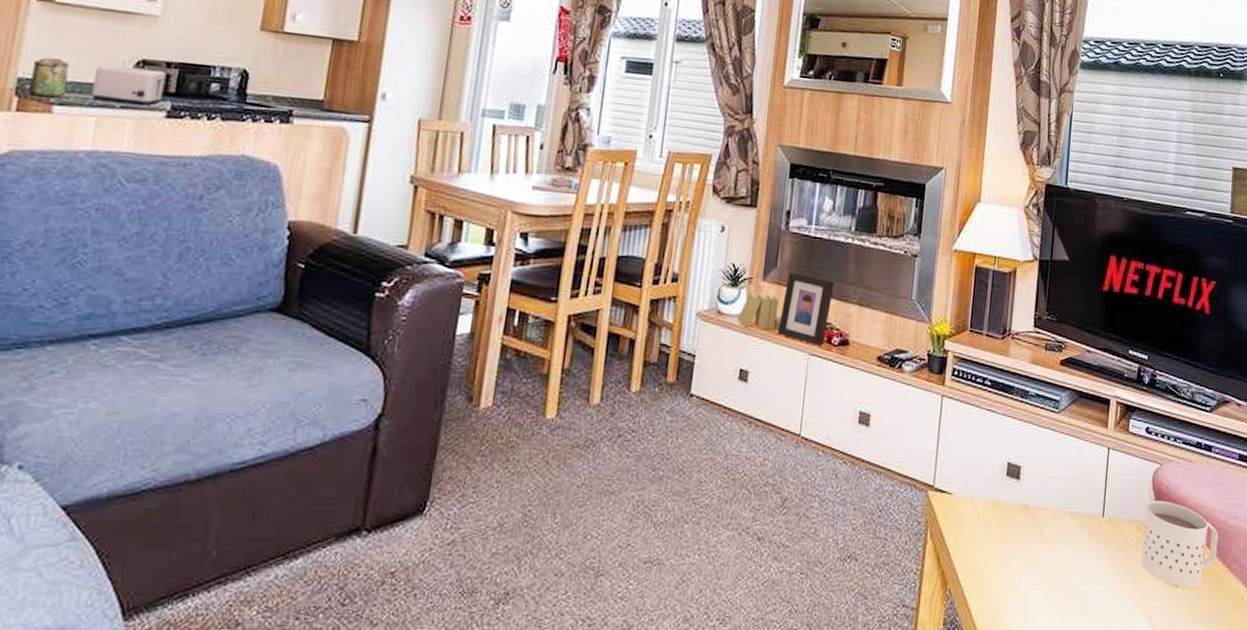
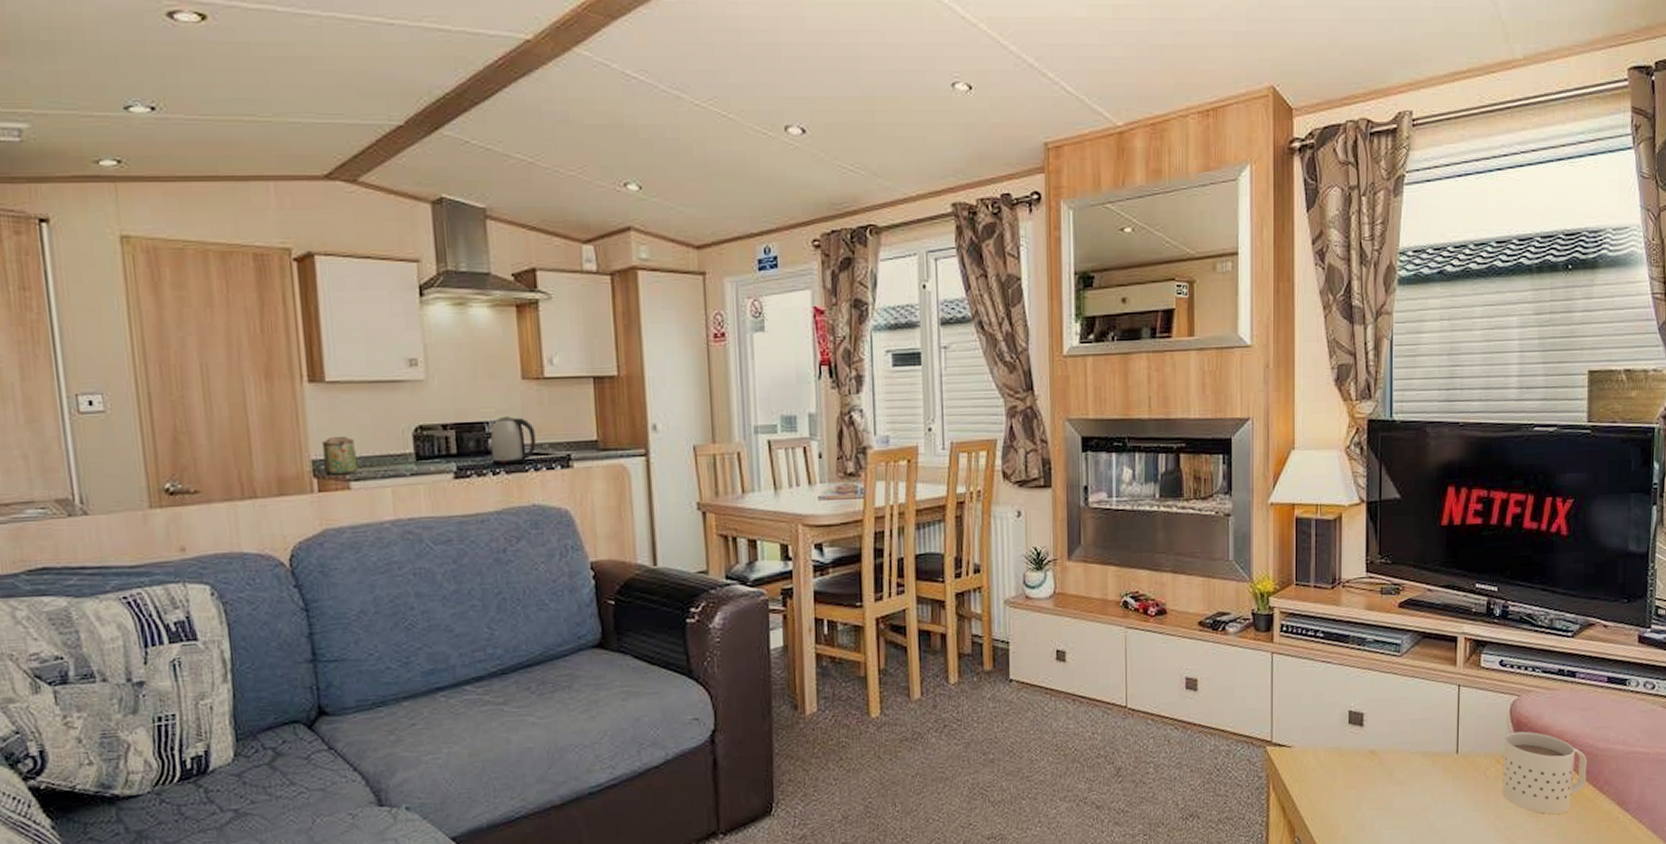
toaster: present [91,65,167,106] -> none [378,433,447,471]
kettle: none [209,63,262,113] -> present [489,416,536,466]
books: present [737,292,781,330] -> none [1046,574,1092,609]
picture frame: present [778,272,835,346] -> none [1091,548,1144,618]

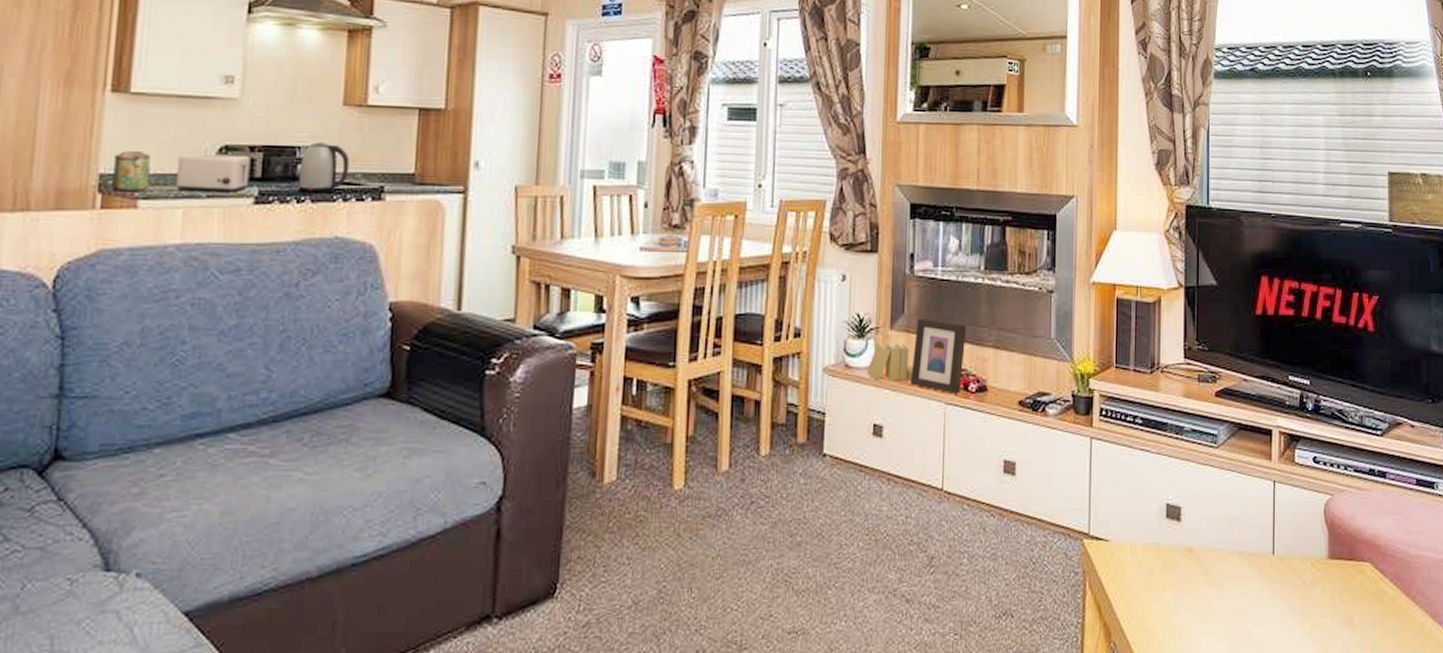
toaster: none [378,433,447,471] -> present [175,153,251,193]
books: none [1046,574,1092,609] -> present [866,343,913,380]
picture frame: none [1091,548,1144,618] -> present [911,318,967,394]
mug: present [1502,731,1587,815] -> none [1318,533,1400,626]

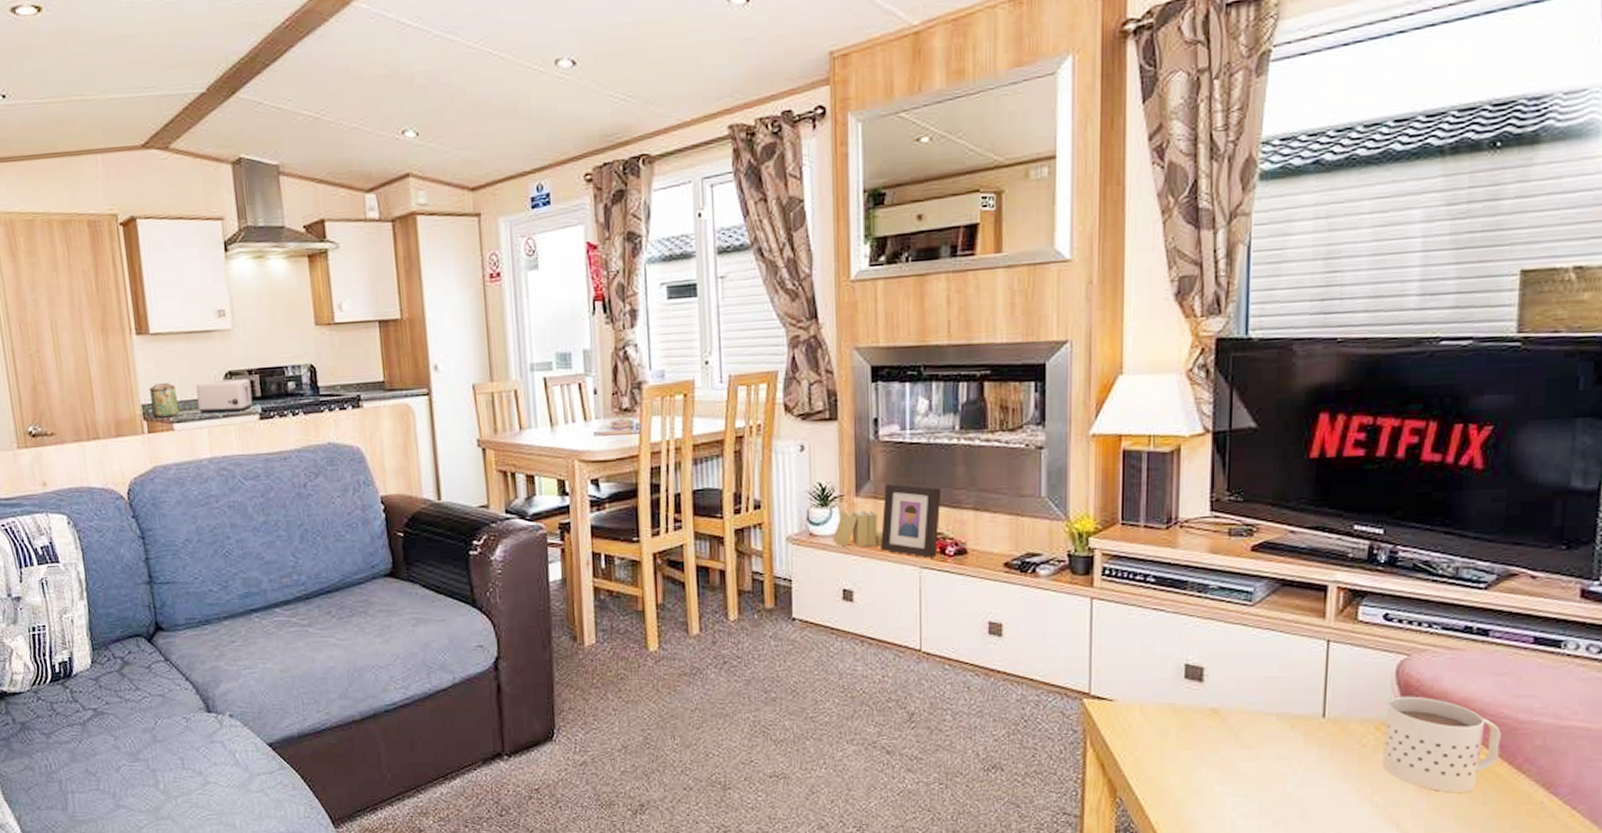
kettle: present [297,142,349,193] -> none [288,360,330,407]
mug: none [1318,533,1400,626] -> present [1382,696,1501,793]

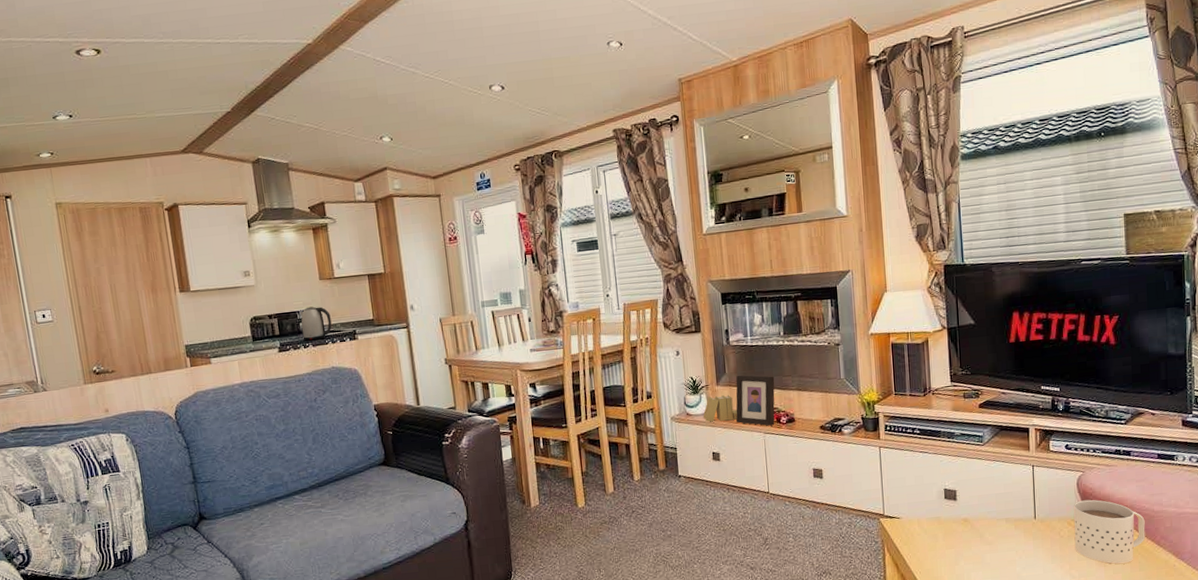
canister: present [150,383,180,418] -> none [191,328,216,355]
toaster: present [195,378,253,413] -> none [227,321,273,349]
kettle: none [288,360,330,407] -> present [299,306,332,341]

